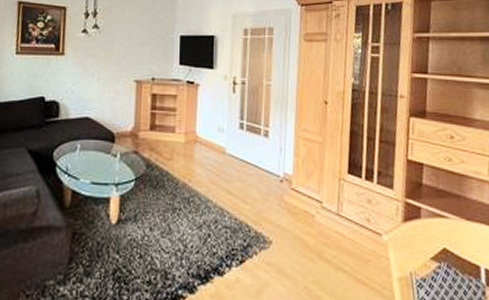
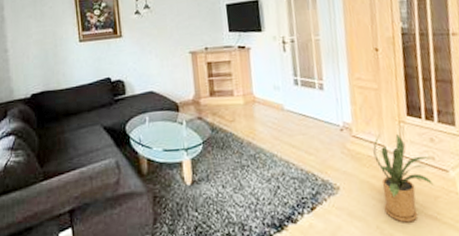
house plant: none [310,190,367,285] -> present [373,134,433,223]

